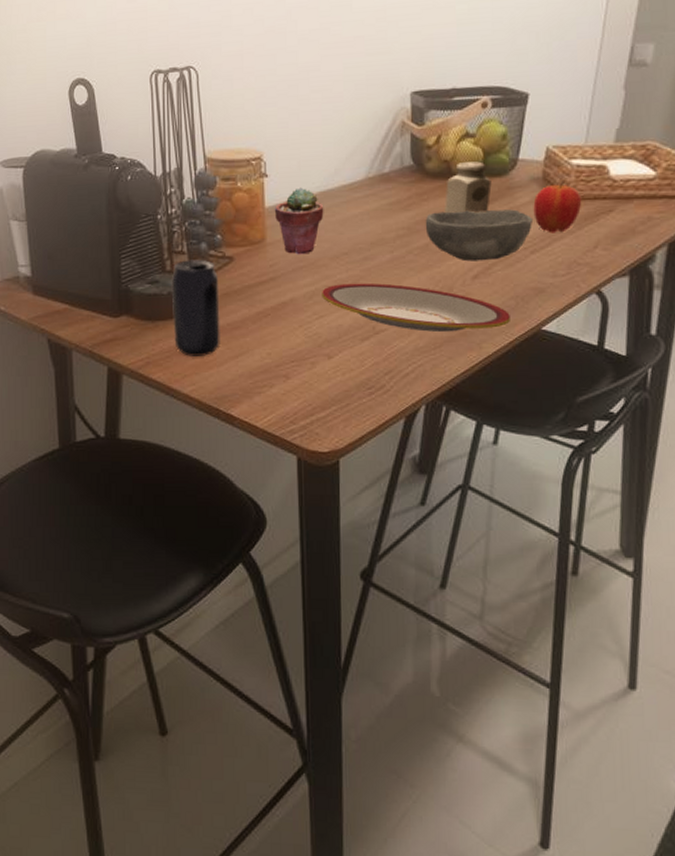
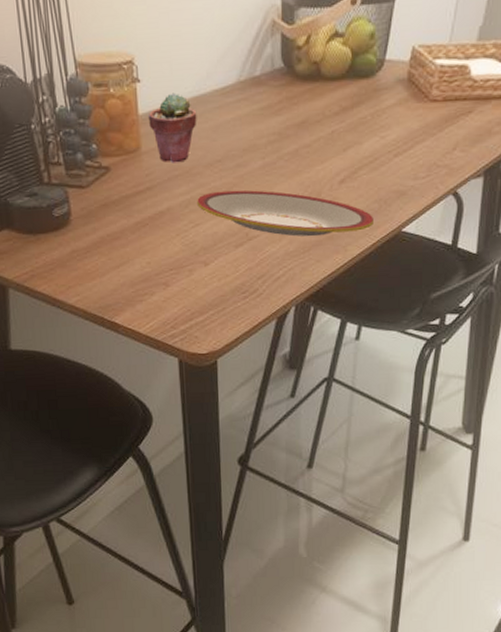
beverage can: present [171,259,220,356] -> none [49,170,102,268]
bowl: present [425,209,534,262] -> none [295,112,398,166]
salt shaker: present [445,161,492,214] -> none [314,62,359,118]
apple: present [533,179,582,233] -> none [398,80,444,136]

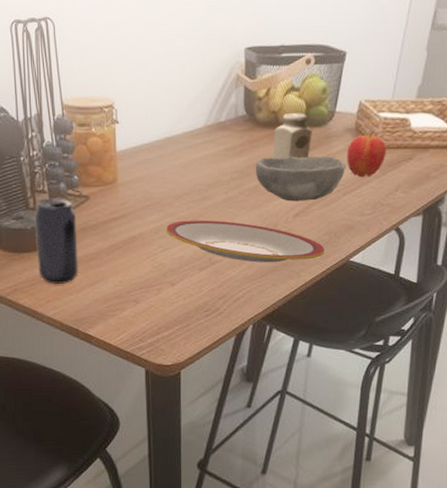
beverage can: none [49,170,102,268] -> present [34,198,79,284]
potted succulent: present [148,92,197,163] -> none [124,133,168,195]
bowl: none [295,112,398,166] -> present [255,156,347,202]
salt shaker: none [314,62,359,118] -> present [272,113,312,159]
apple: none [398,80,444,136] -> present [346,130,387,178]

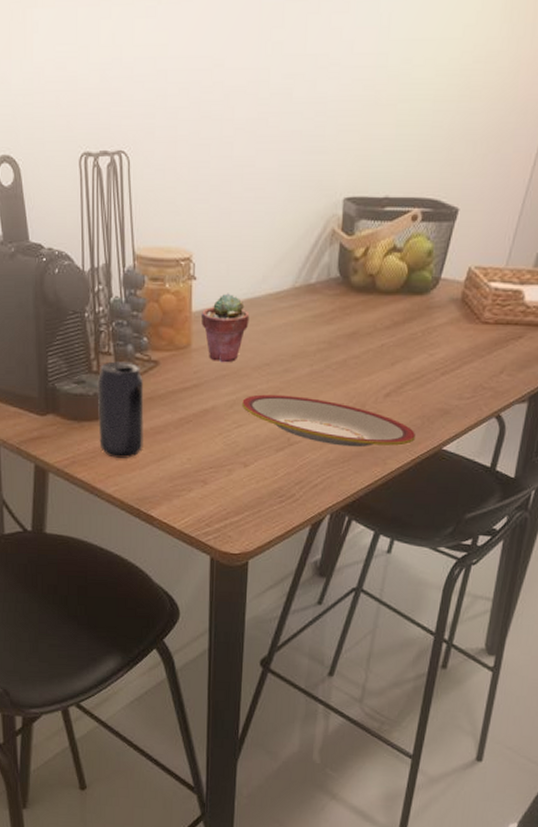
potted succulent: none [124,133,168,195] -> present [200,293,250,363]
bowl: present [255,156,347,202] -> none [345,327,448,380]
salt shaker: present [272,113,312,159] -> none [365,278,413,331]
apple: present [346,130,387,178] -> none [448,302,495,356]

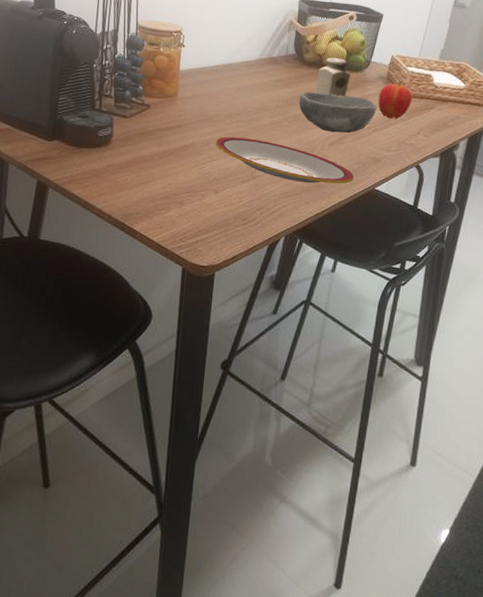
beverage can: present [97,361,144,458] -> none [95,102,137,180]
potted succulent: present [200,293,250,363] -> none [186,59,225,111]
bowl: none [345,327,448,380] -> present [299,91,378,133]
salt shaker: none [365,278,413,331] -> present [315,57,351,97]
apple: none [448,302,495,356] -> present [378,81,413,120]

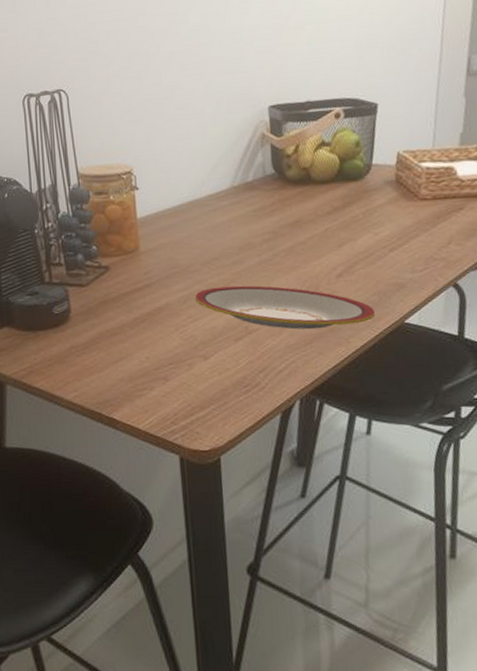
bowl: present [299,91,378,133] -> none [289,211,390,262]
salt shaker: present [315,57,351,97] -> none [306,168,349,217]
apple: present [378,81,413,120] -> none [388,181,434,232]

